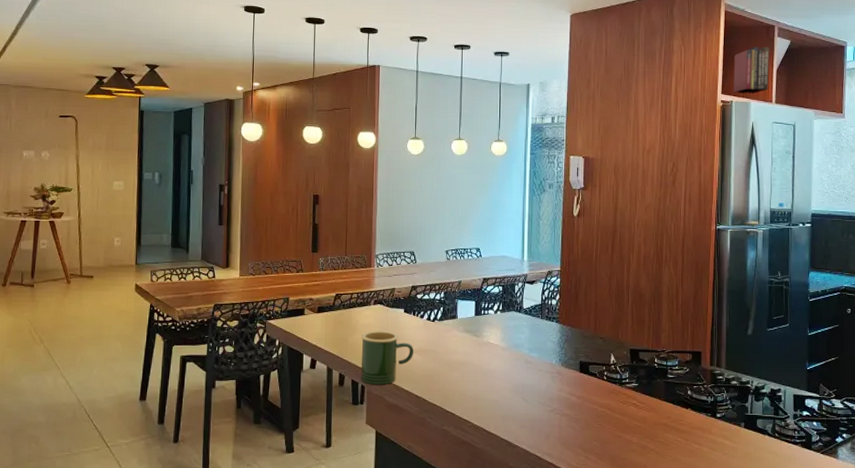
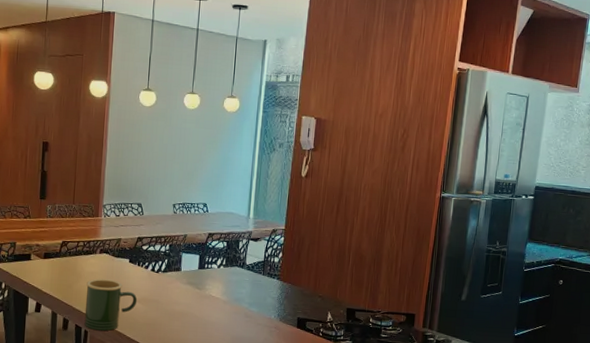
books: present [733,46,769,94] -> none [471,14,511,63]

